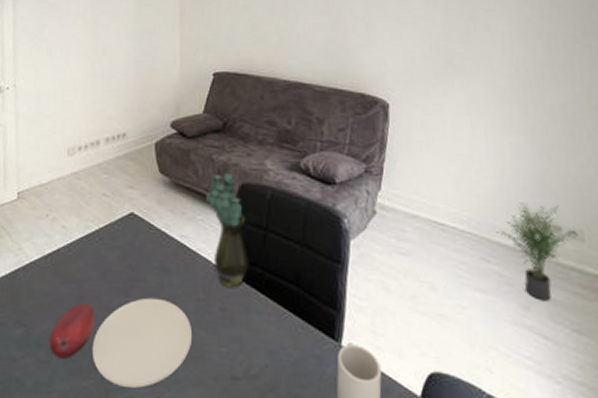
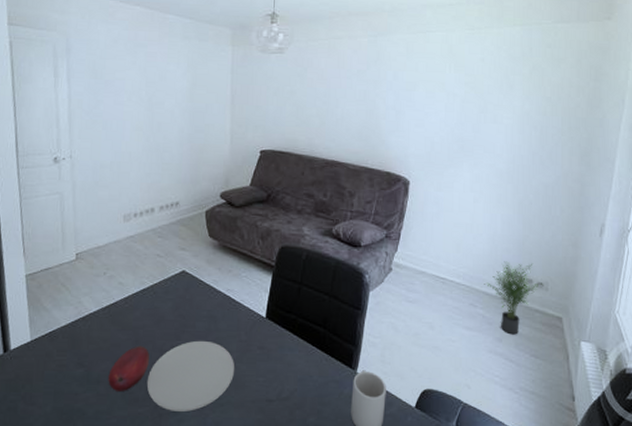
vase: present [206,171,248,288] -> none [250,235,285,331]

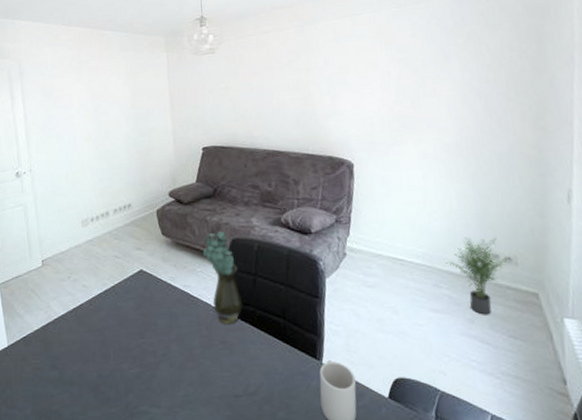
fruit: present [108,346,149,391] -> none [80,346,117,392]
plate: present [146,340,234,413] -> none [116,337,199,411]
vase: none [250,235,285,331] -> present [203,229,242,325]

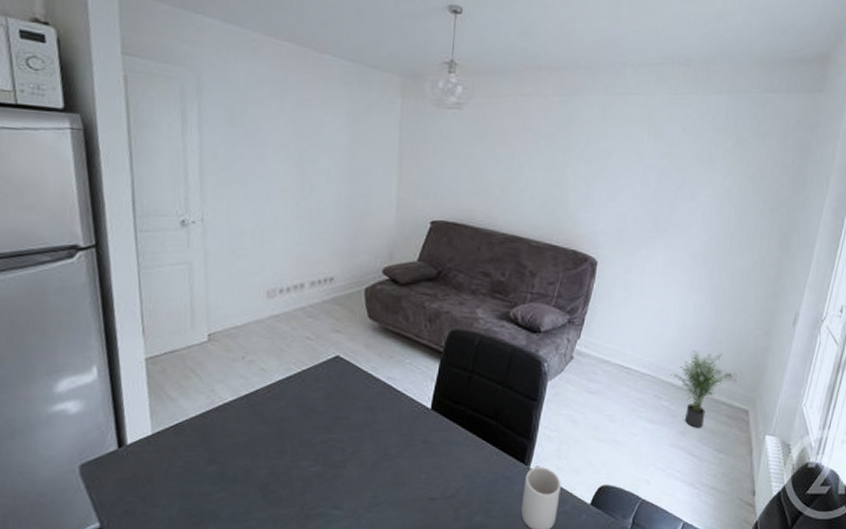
vase: present [203,229,242,325] -> none [415,318,453,424]

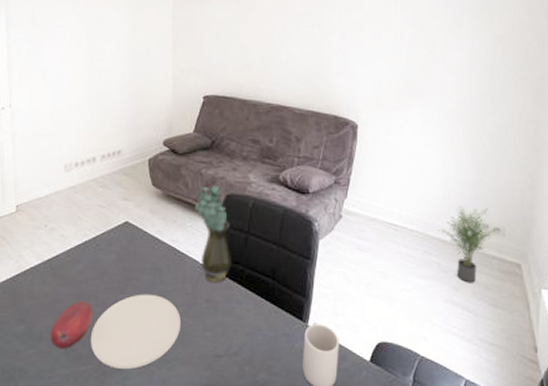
fruit: none [246,440,296,491] -> present [50,300,93,348]
plate: none [291,434,394,513] -> present [90,294,180,370]
vase: none [415,318,453,424] -> present [195,183,231,283]

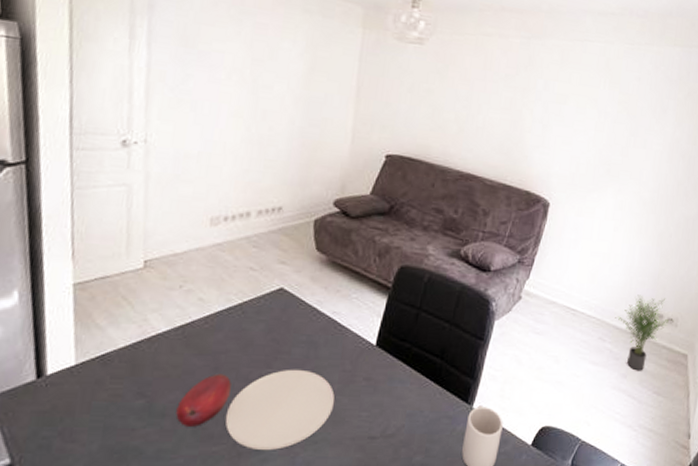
vase: present [195,183,231,283] -> none [363,253,400,361]

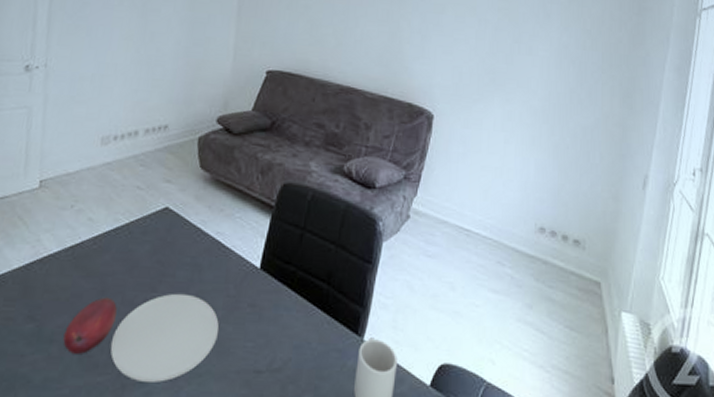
potted plant: present [616,294,672,371] -> none [515,213,579,301]

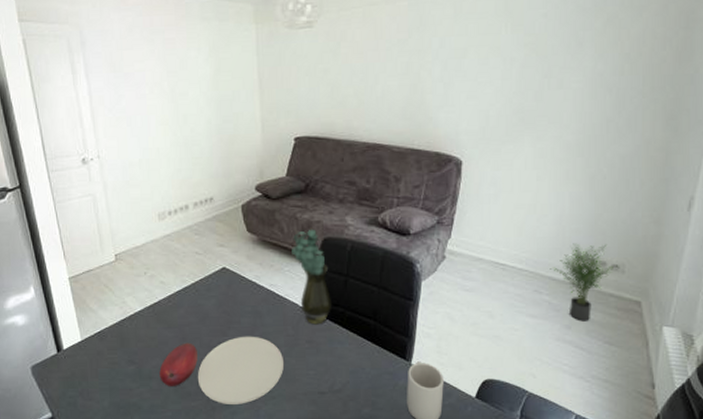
vase: none [246,170,284,285] -> present [292,227,331,325]
potted plant: none [515,213,579,301] -> present [551,243,618,321]

